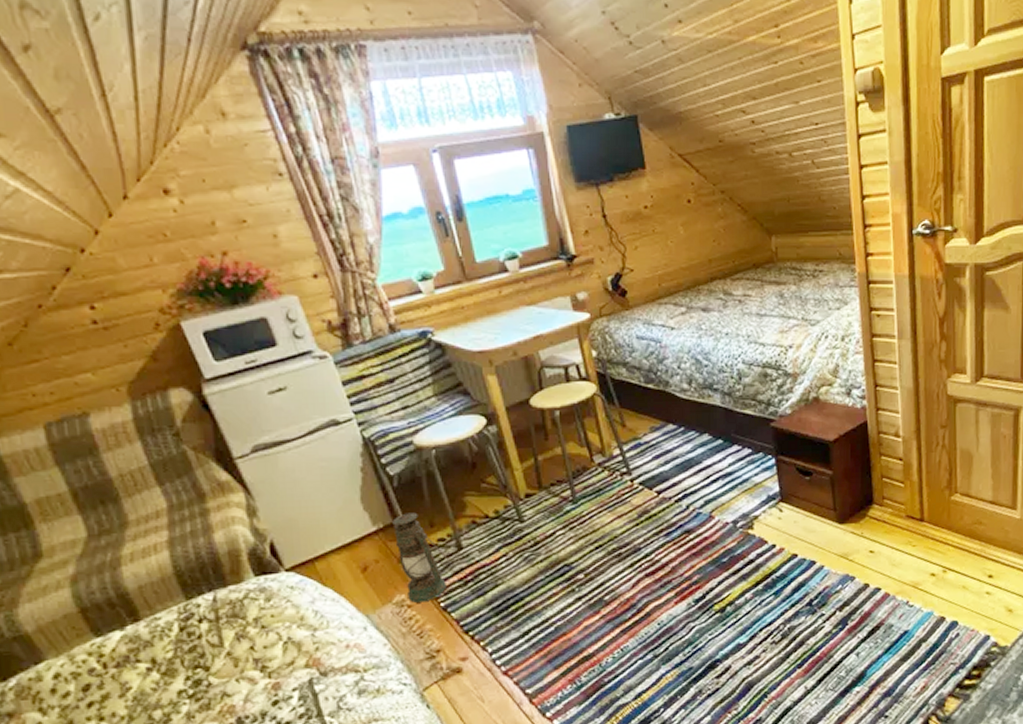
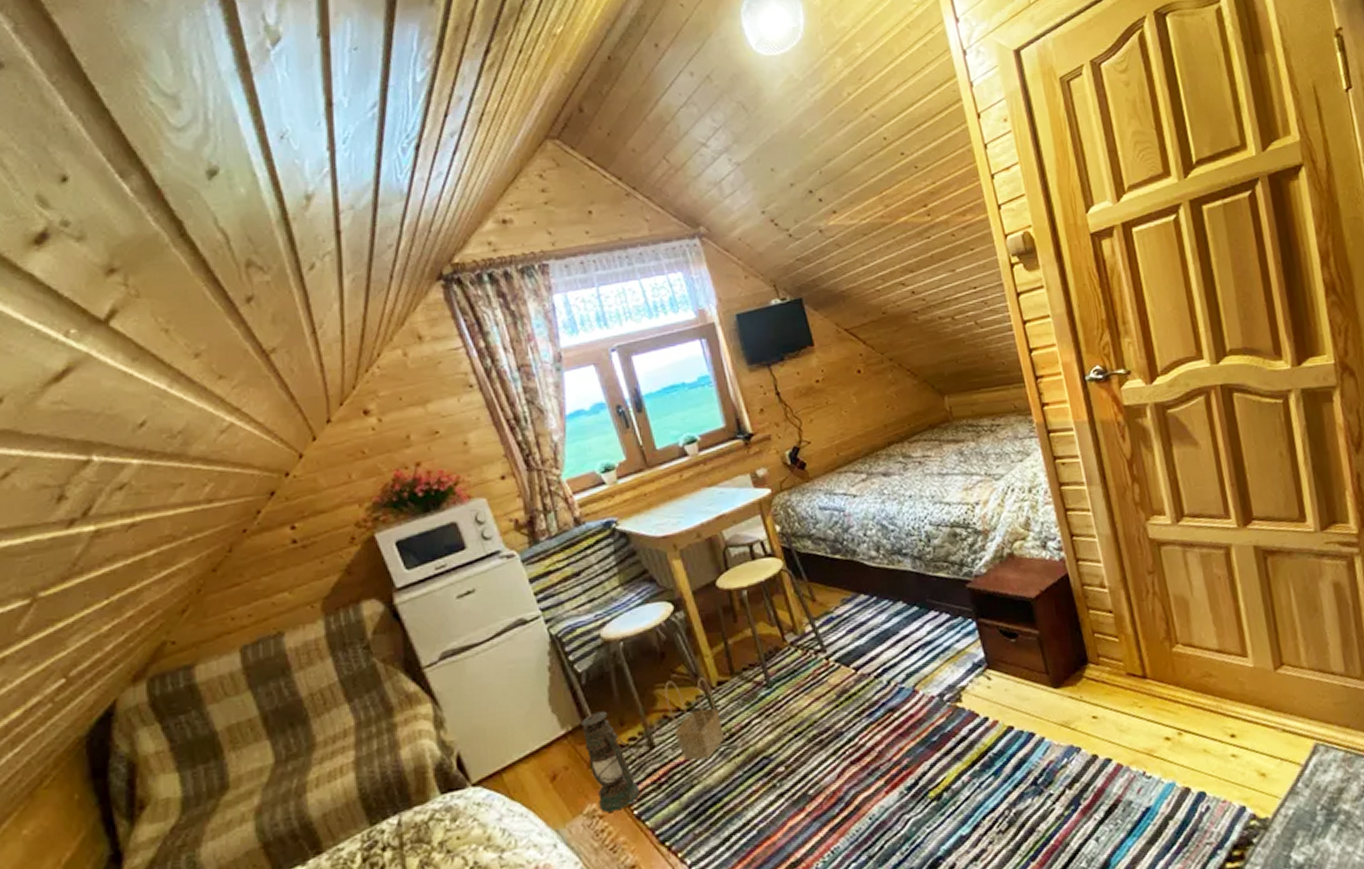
basket: none [474,488,529,563] -> present [665,677,724,761]

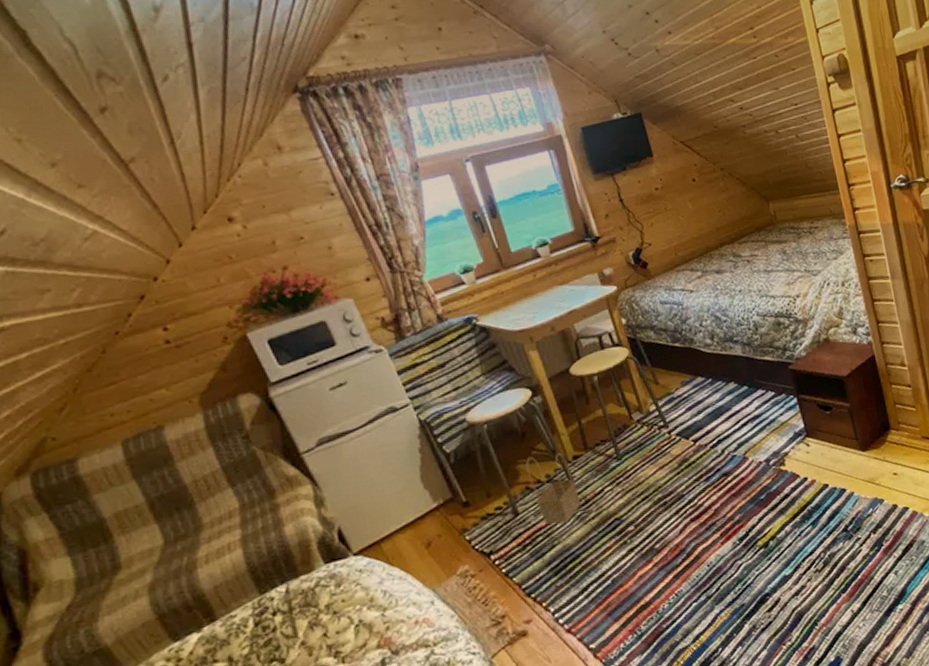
lantern: present [581,711,642,812] -> none [451,485,508,572]

